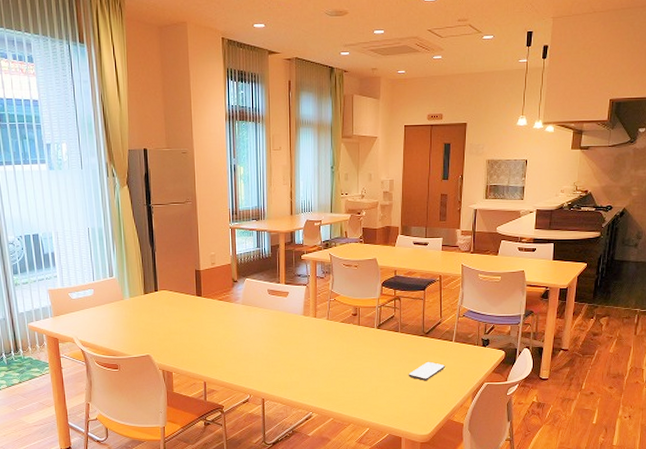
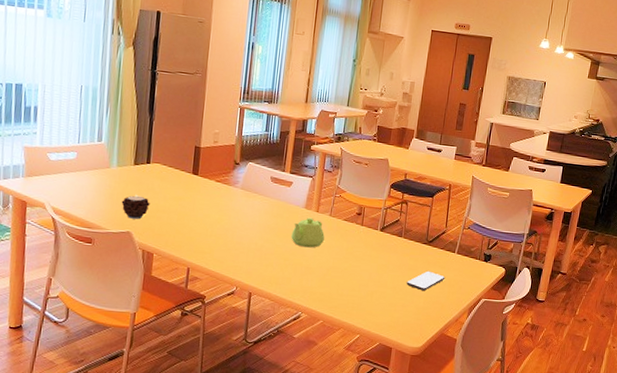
candle: none [138,320,163,343] -> present [121,194,150,219]
teapot: none [294,323,325,352] -> present [291,217,325,248]

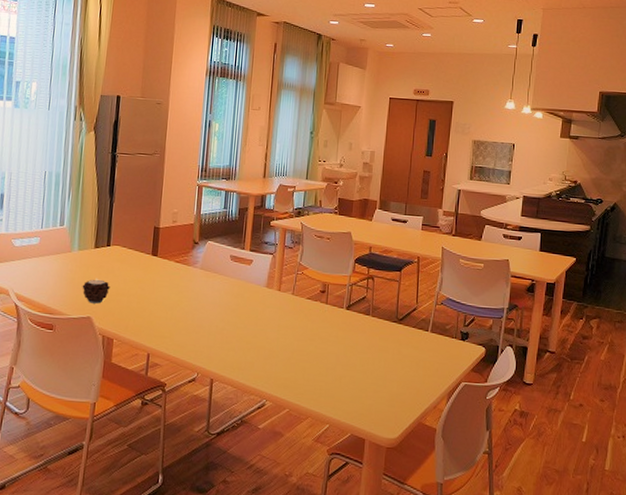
teapot: present [291,217,325,248] -> none [253,297,288,330]
smartphone: present [406,271,446,291] -> none [377,352,420,375]

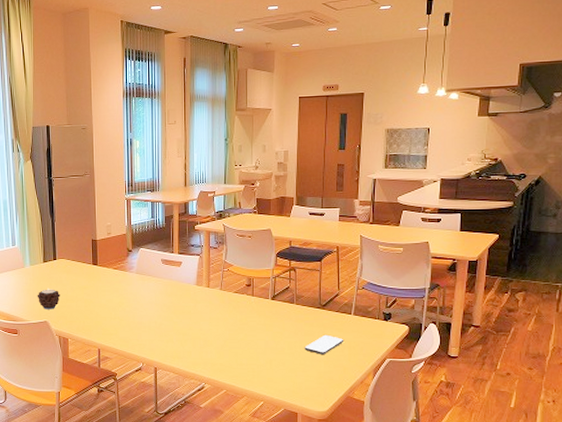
smartphone: none [377,352,420,375] -> present [304,334,344,355]

